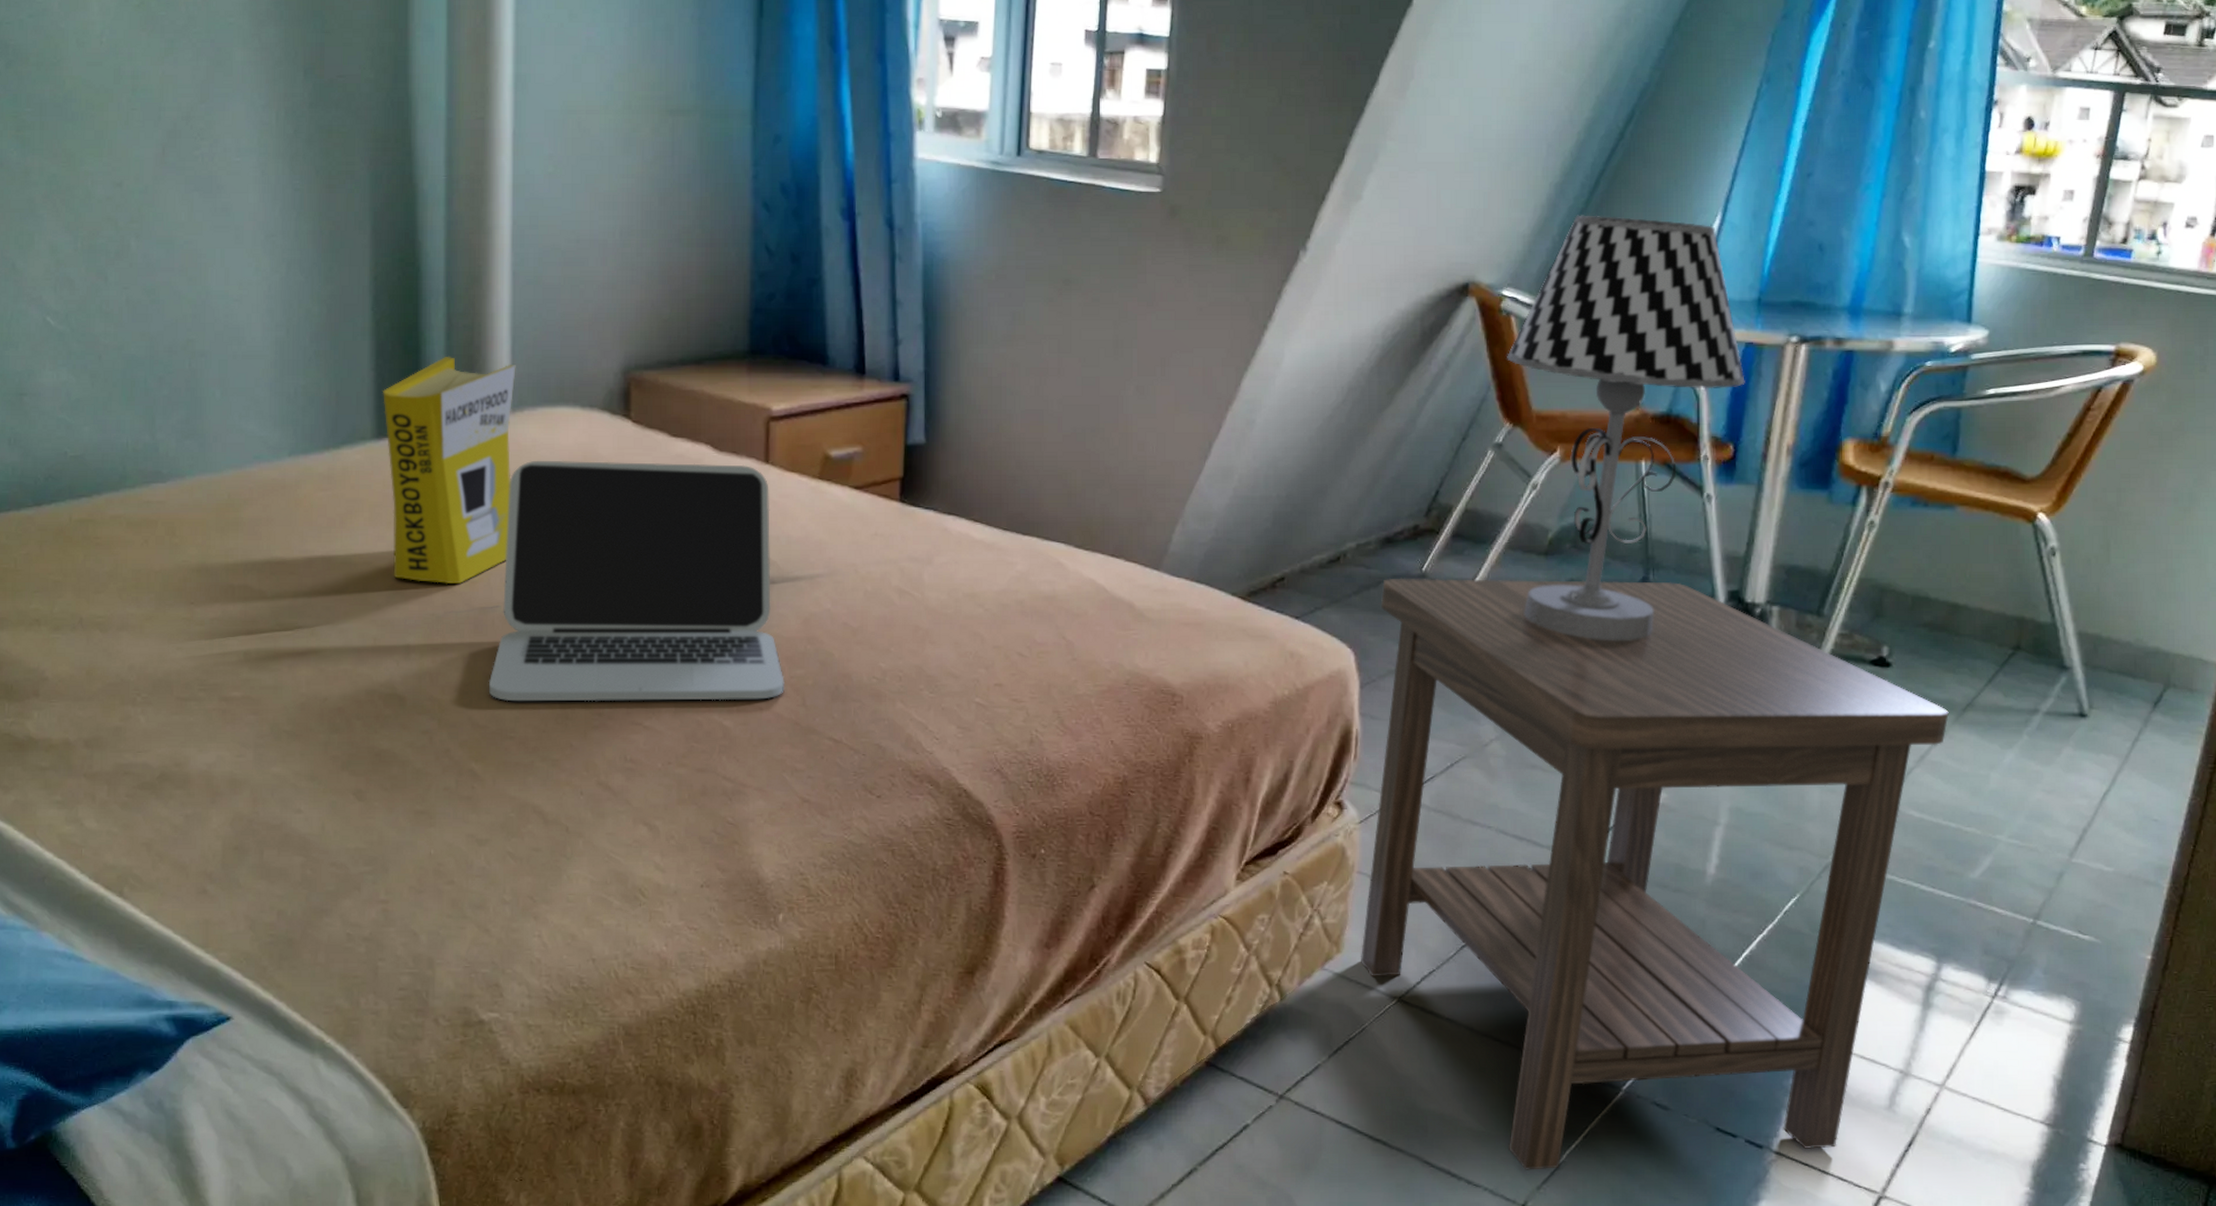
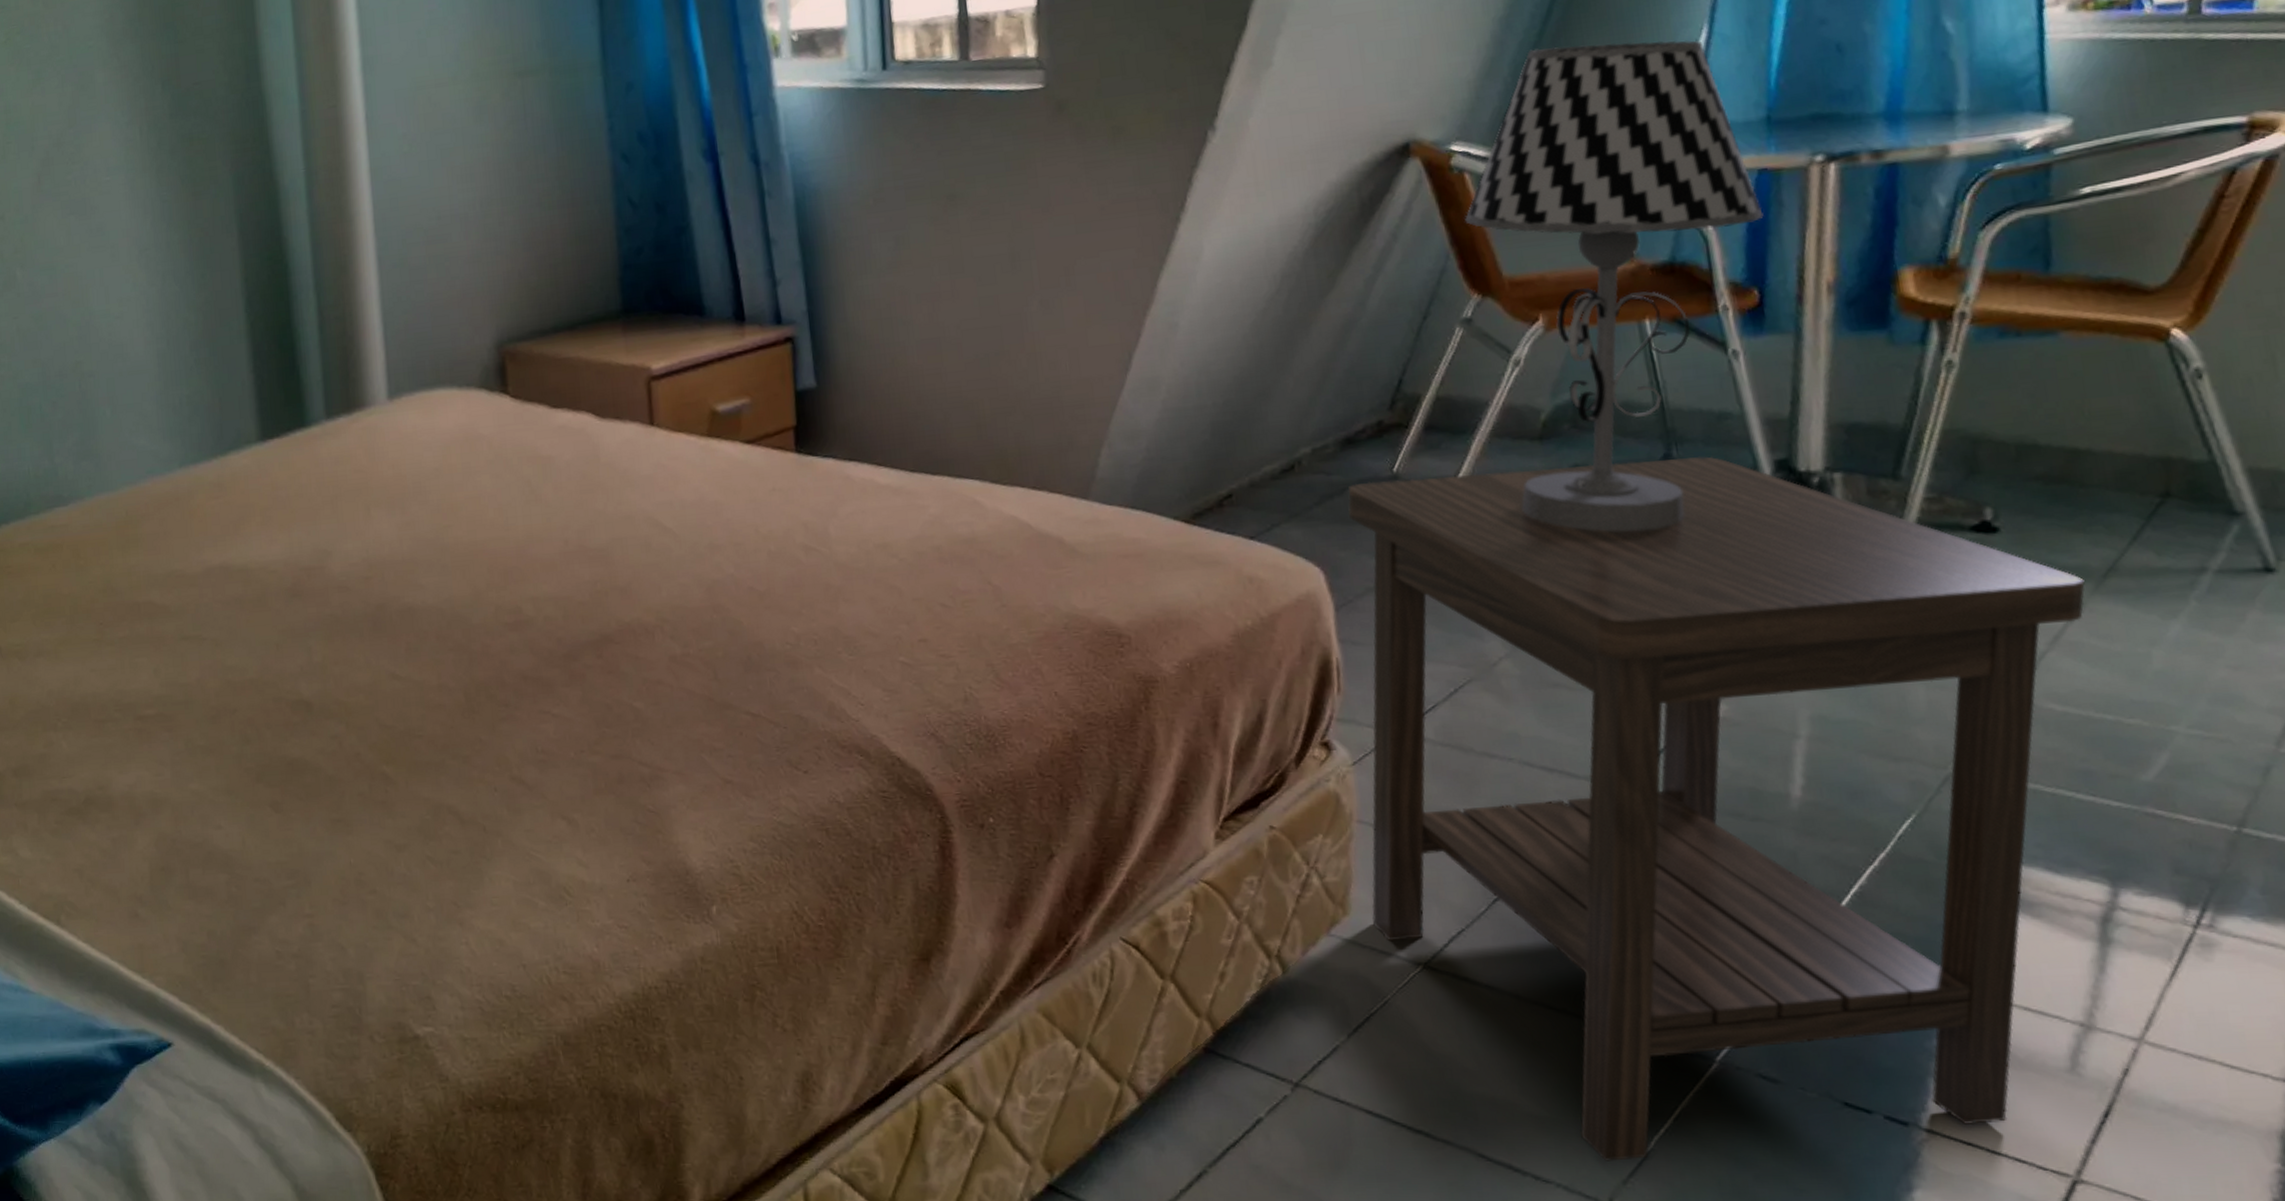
book: present [383,356,516,585] -> none [263,349,399,583]
laptop: present [488,460,785,702] -> none [391,429,694,699]

